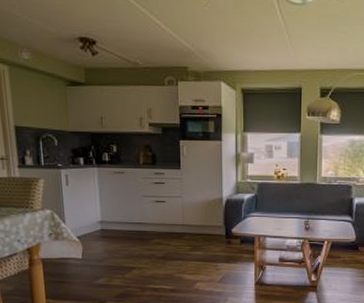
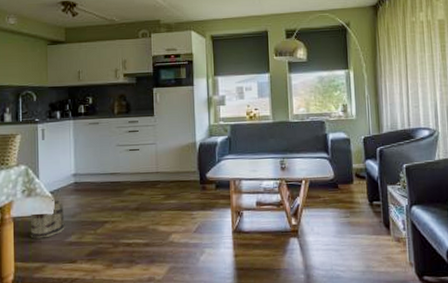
basket: none [59,243,94,279] -> present [30,198,65,239]

